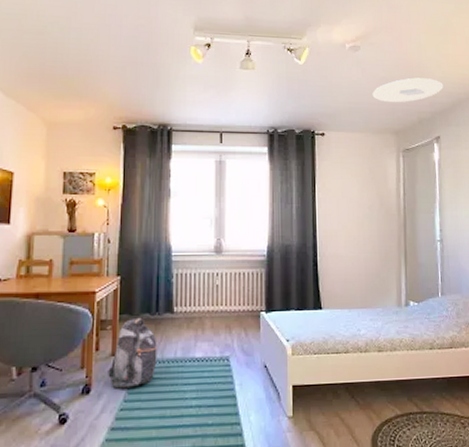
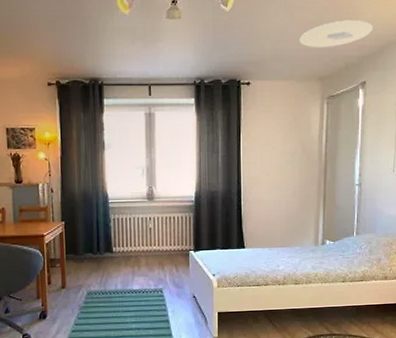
backpack: present [108,317,158,389] -> none [60,256,101,315]

